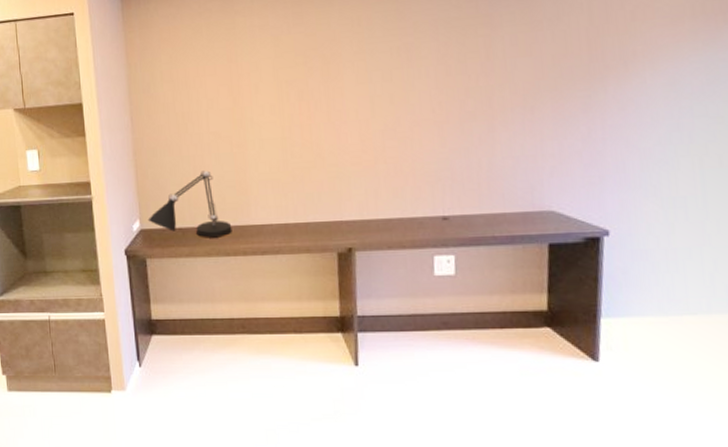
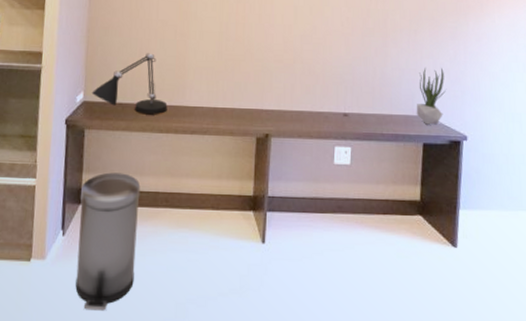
pedal bin: none [151,301,219,438] -> present [75,172,141,311]
potted plant: none [537,149,578,221] -> present [416,67,446,125]

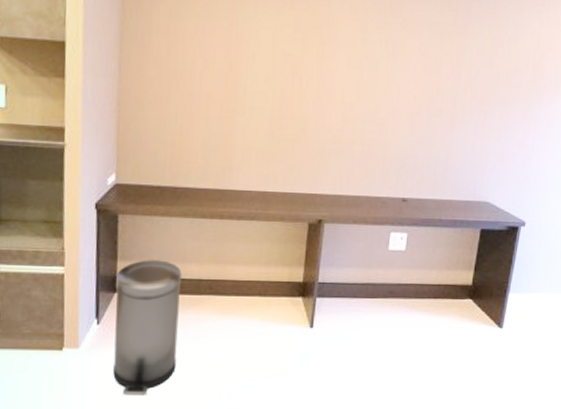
desk lamp: present [91,53,168,115] -> none [124,131,212,199]
potted plant: present [416,67,446,125] -> none [477,151,510,211]

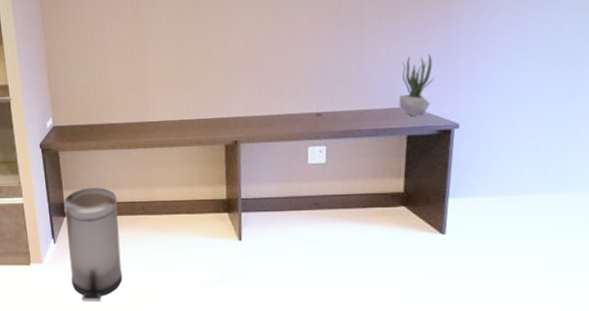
potted plant: none [477,151,510,211] -> present [398,53,434,116]

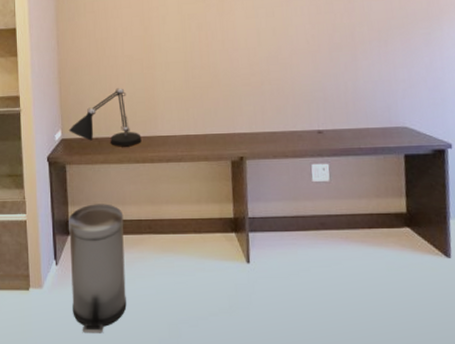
desk lamp: none [59,74,134,133] -> present [68,88,142,147]
potted plant: present [398,53,434,116] -> none [393,76,424,135]

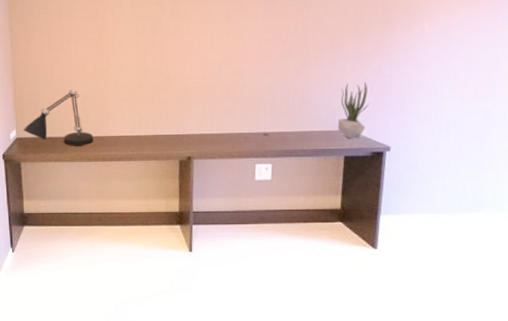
pedal bin: present [69,204,127,334] -> none [24,198,78,310]
potted plant: none [393,76,424,135] -> present [337,81,369,138]

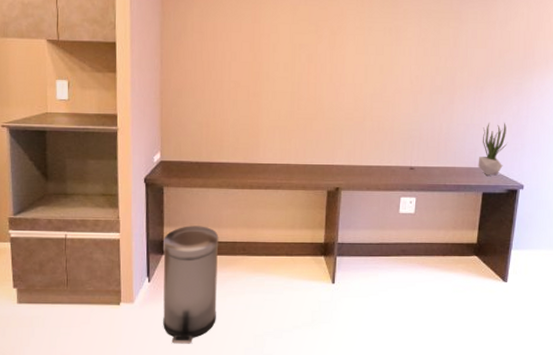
desk lamp: present [23,90,94,146] -> none [168,114,242,172]
pedal bin: none [24,198,78,310] -> present [163,226,219,344]

